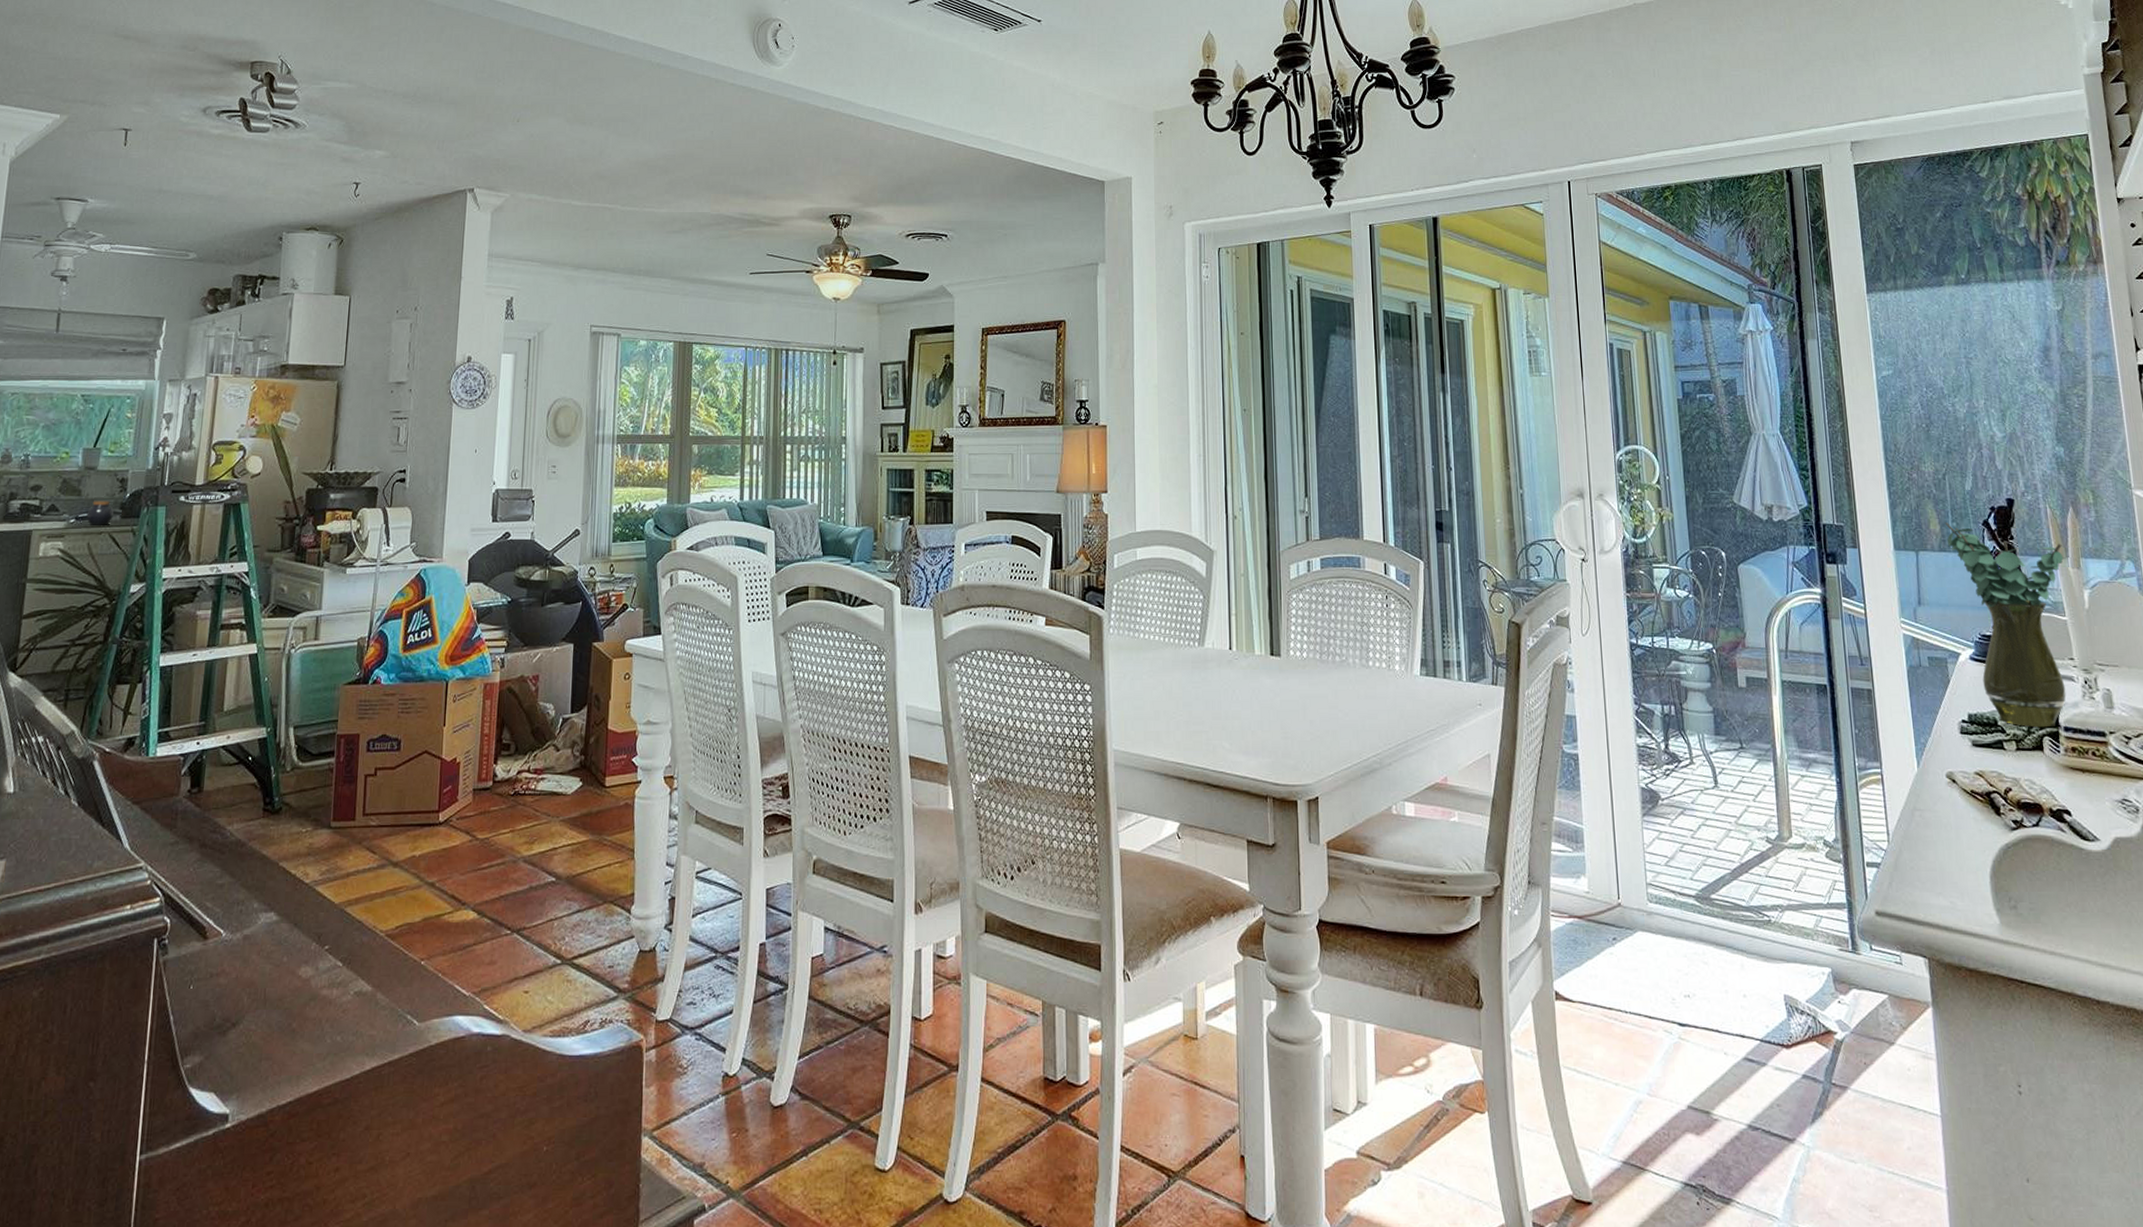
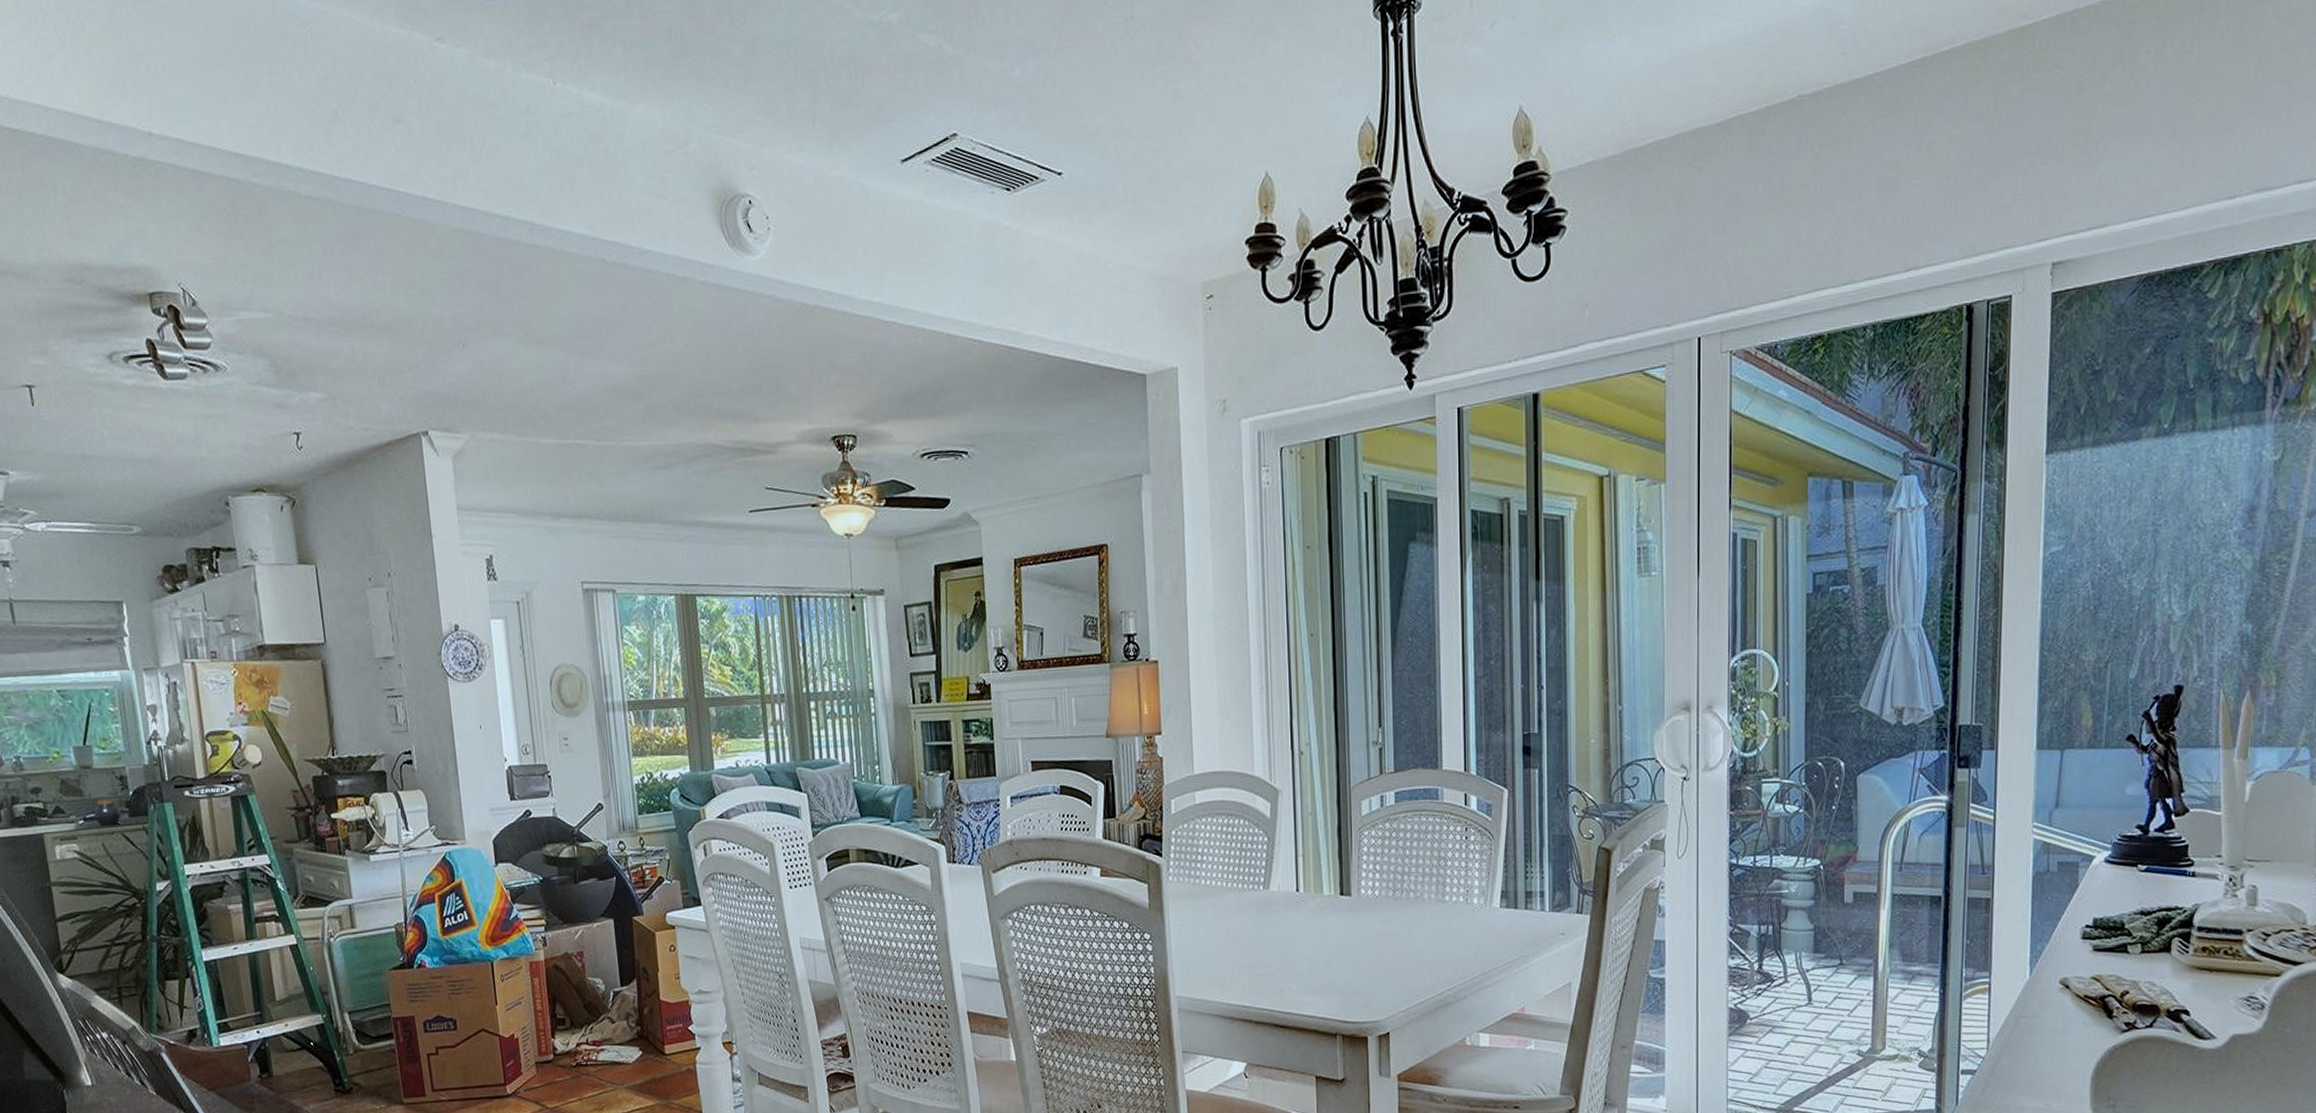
vase: present [1945,523,2066,728] -> none [2098,716,2230,929]

